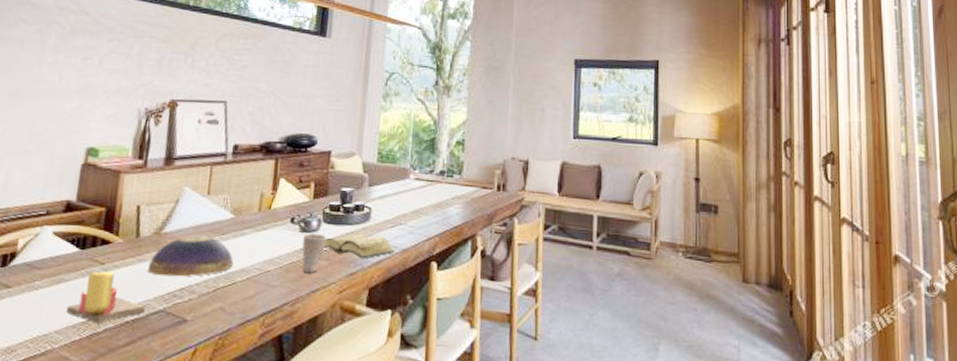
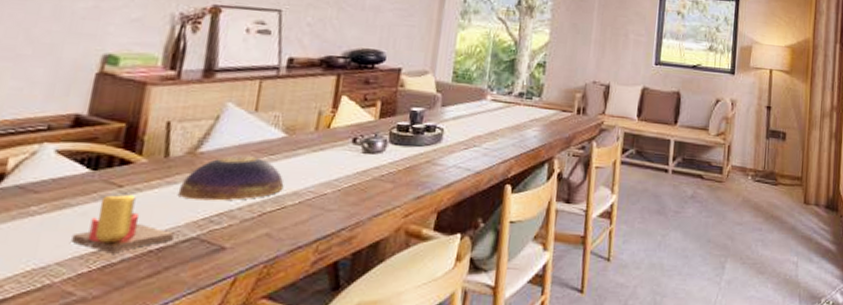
cup: present [302,233,328,273] -> none [363,154,394,196]
diary: present [323,234,396,259] -> none [388,156,469,182]

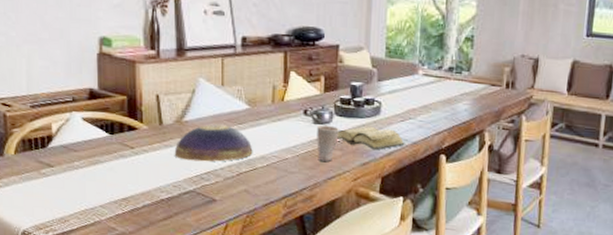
candle: present [71,194,174,254] -> none [107,154,177,201]
cup: none [363,154,394,196] -> present [317,124,340,162]
diary: none [388,156,469,182] -> present [336,127,406,151]

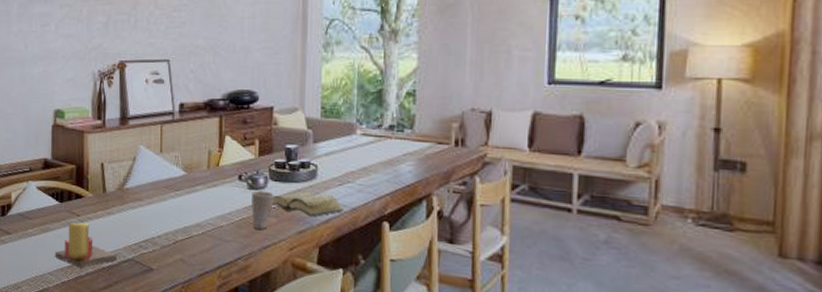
candle: none [107,154,177,201] -> present [55,222,117,268]
decorative bowl: present [174,124,253,162] -> none [115,191,189,230]

